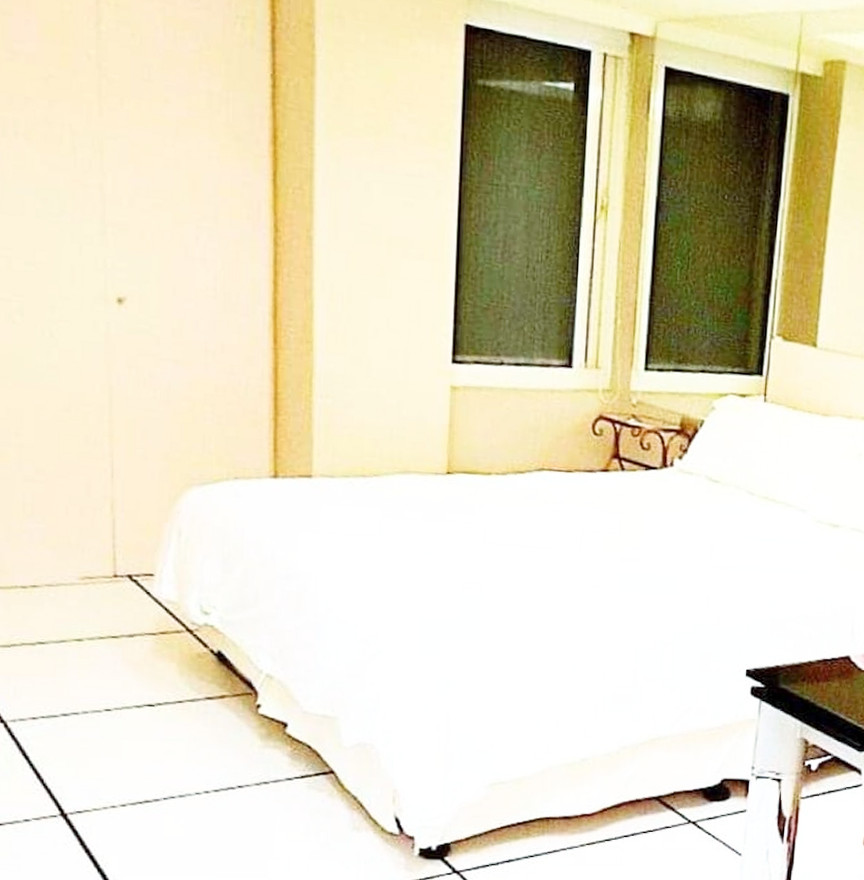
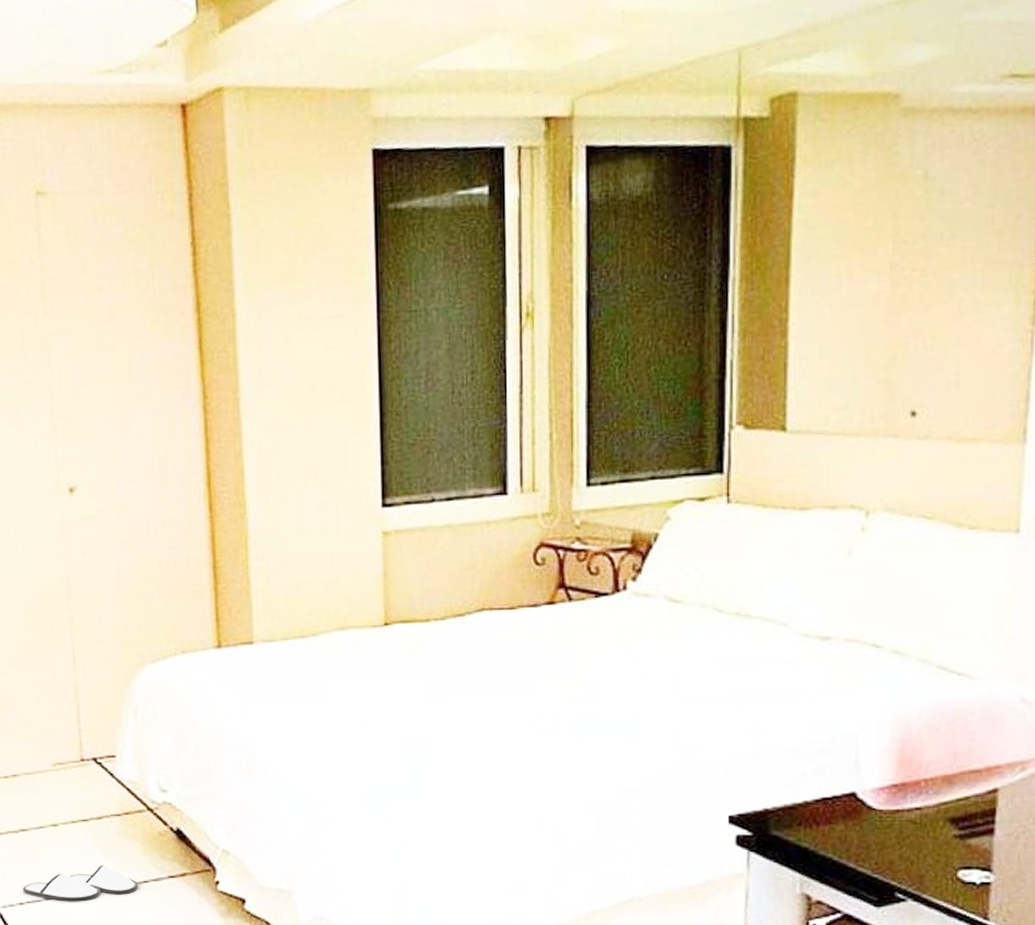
slippers: none [37,682,172,719] -> present [23,864,139,902]

